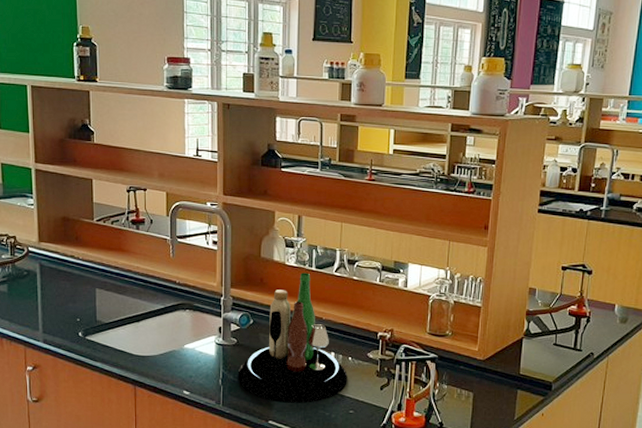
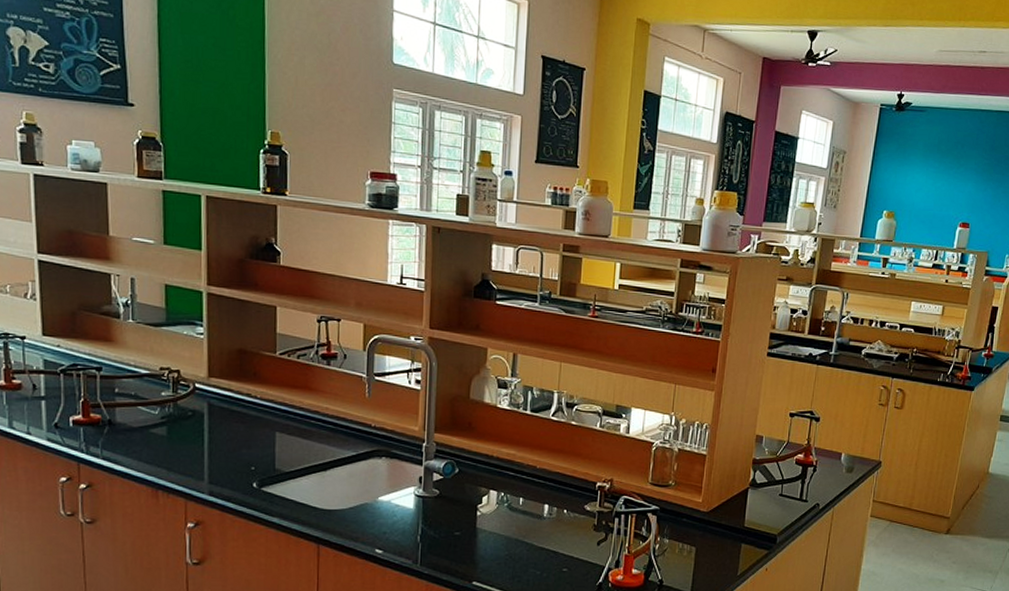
bottle: present [239,273,347,403] -> none [440,416,562,561]

